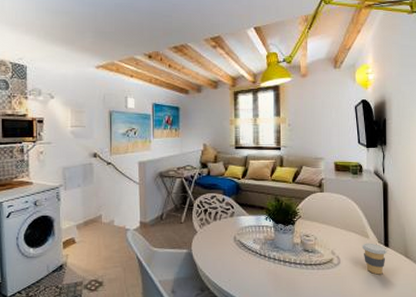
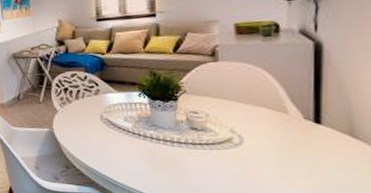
coffee cup: present [362,243,387,275] -> none [276,119,318,157]

